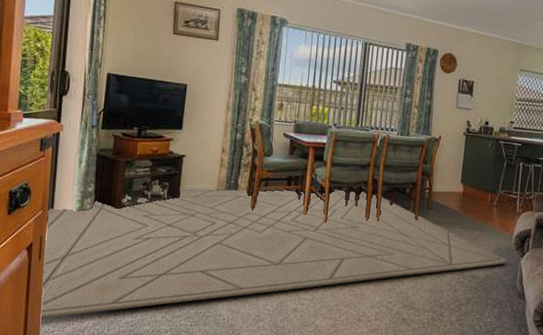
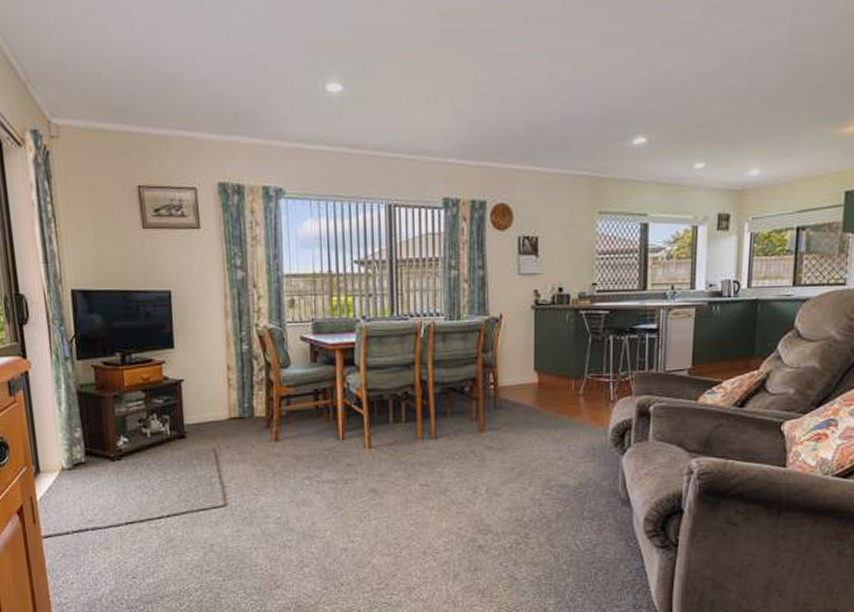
rug: present [39,189,508,319] -> none [34,397,605,592]

